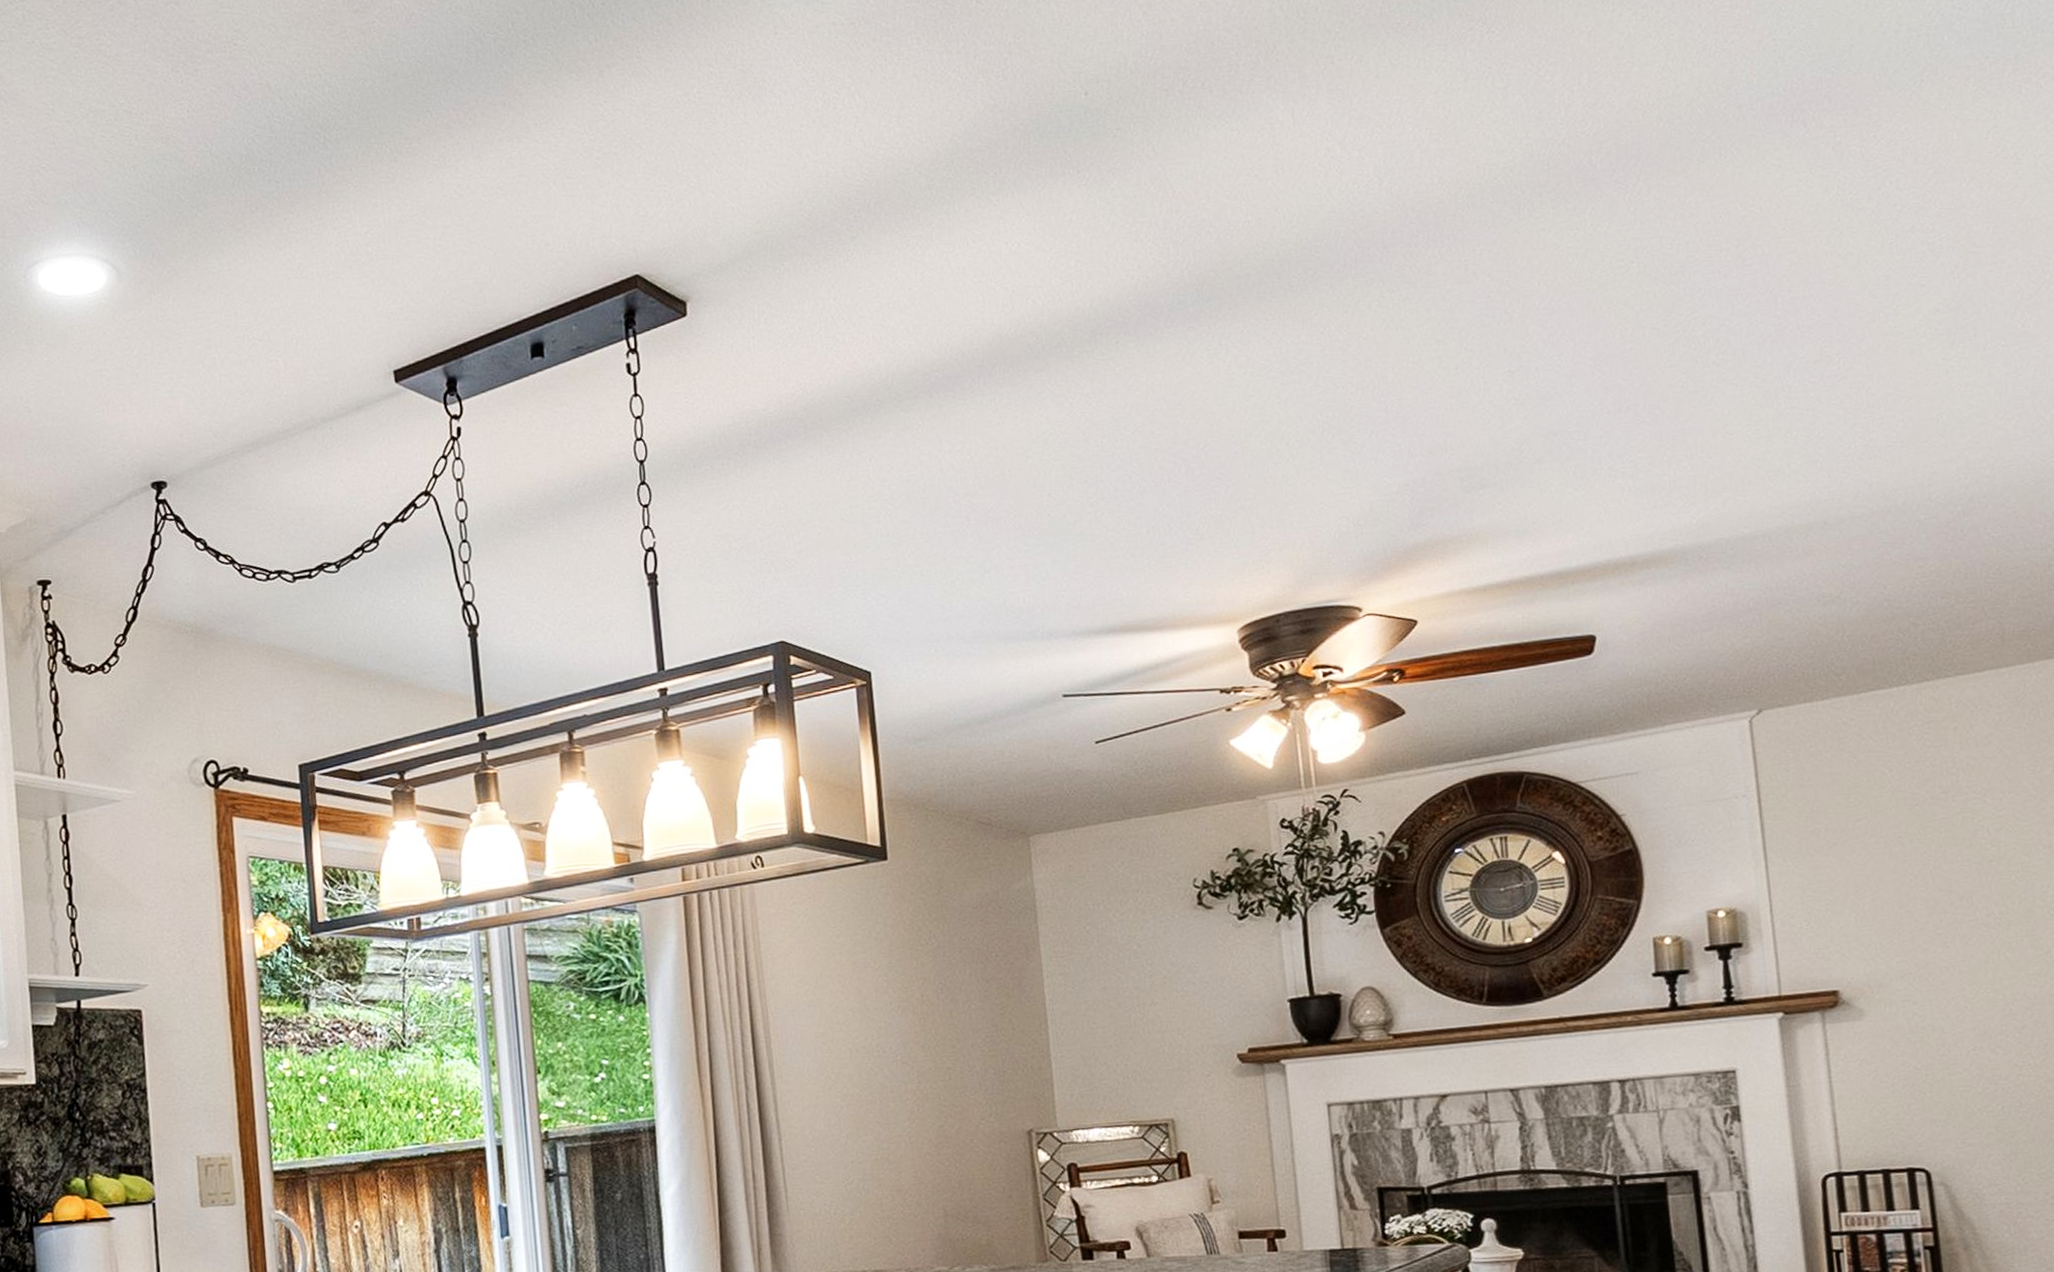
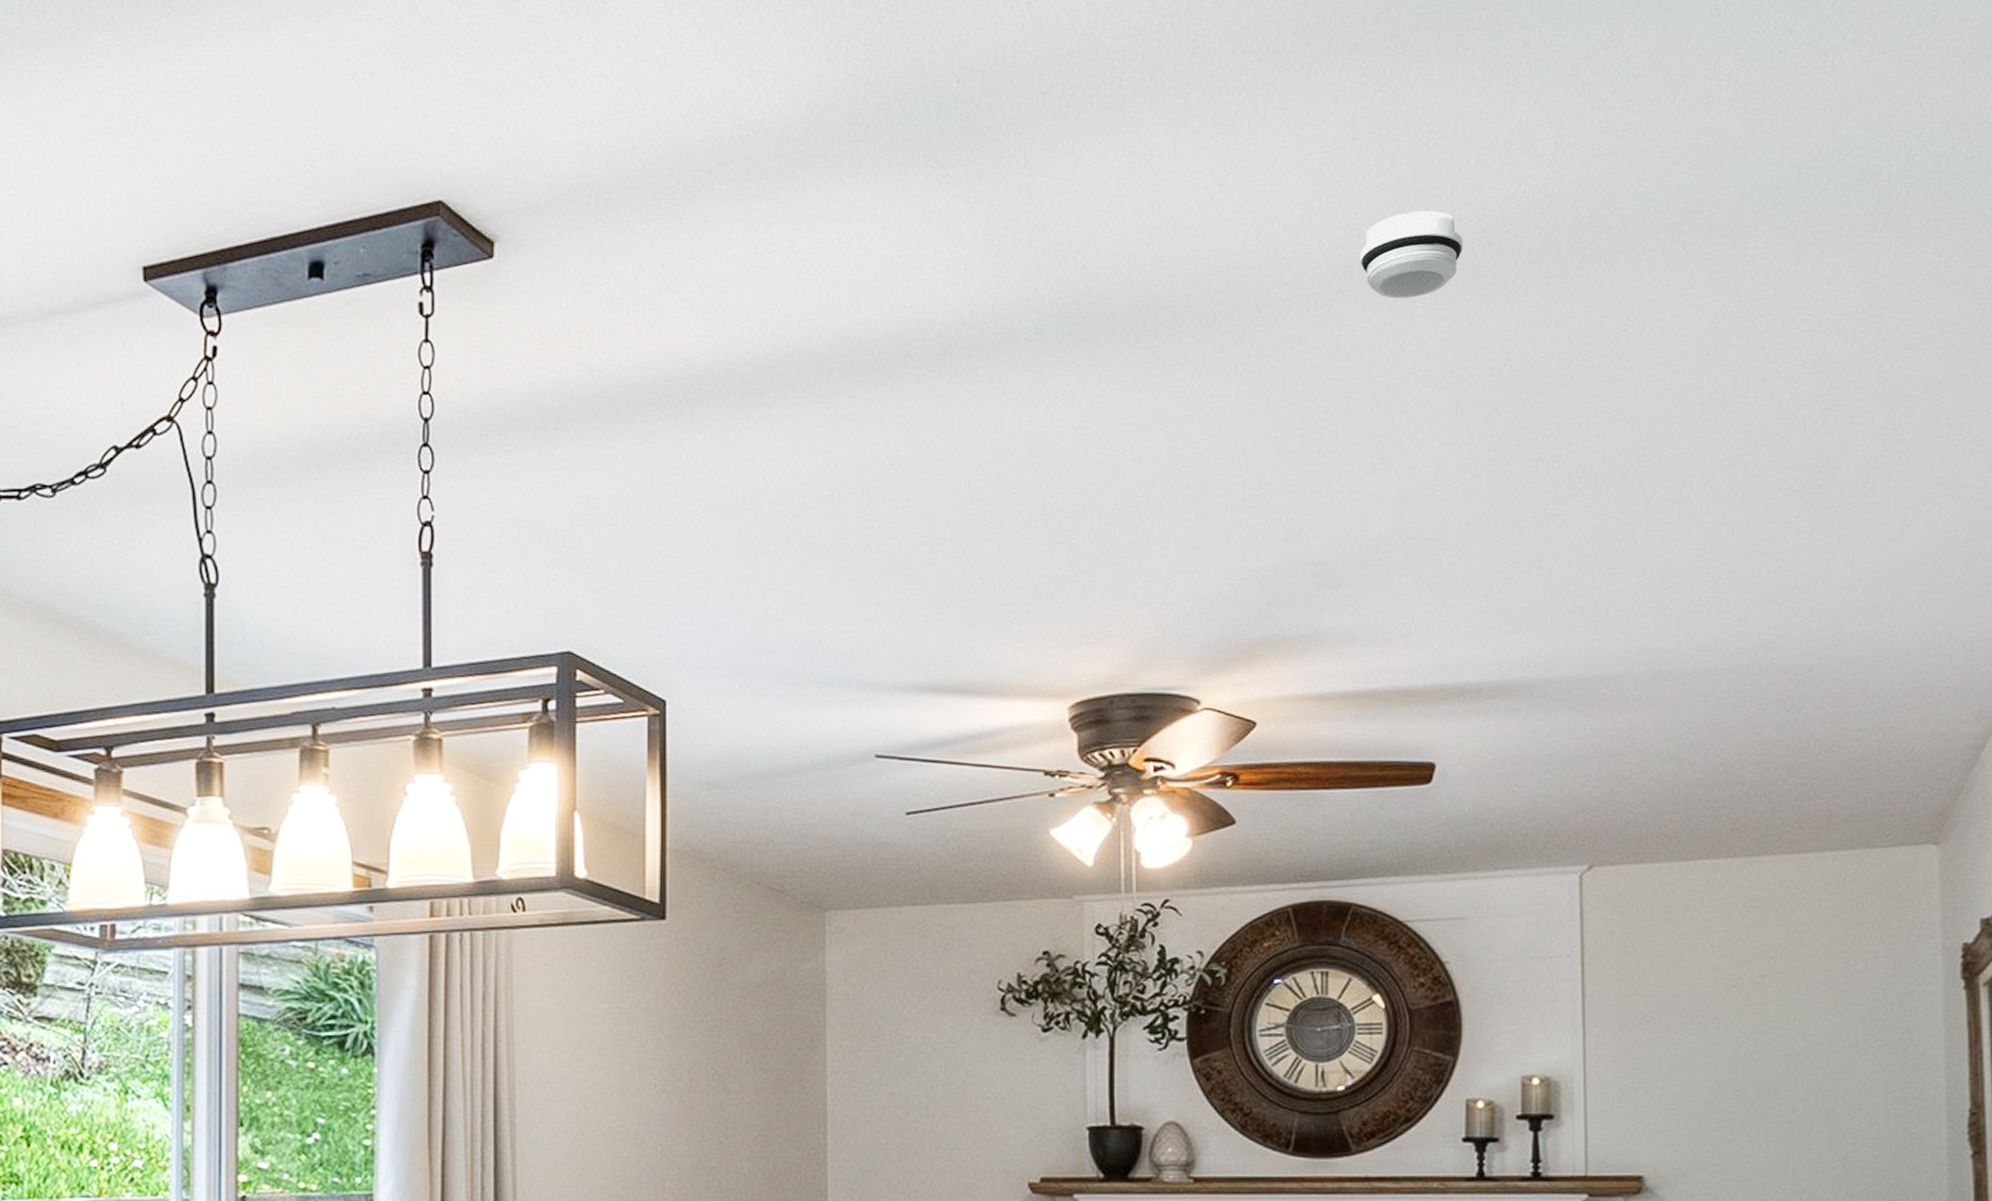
smoke detector: none [1480,132,1582,219] -> present [1360,210,1463,299]

